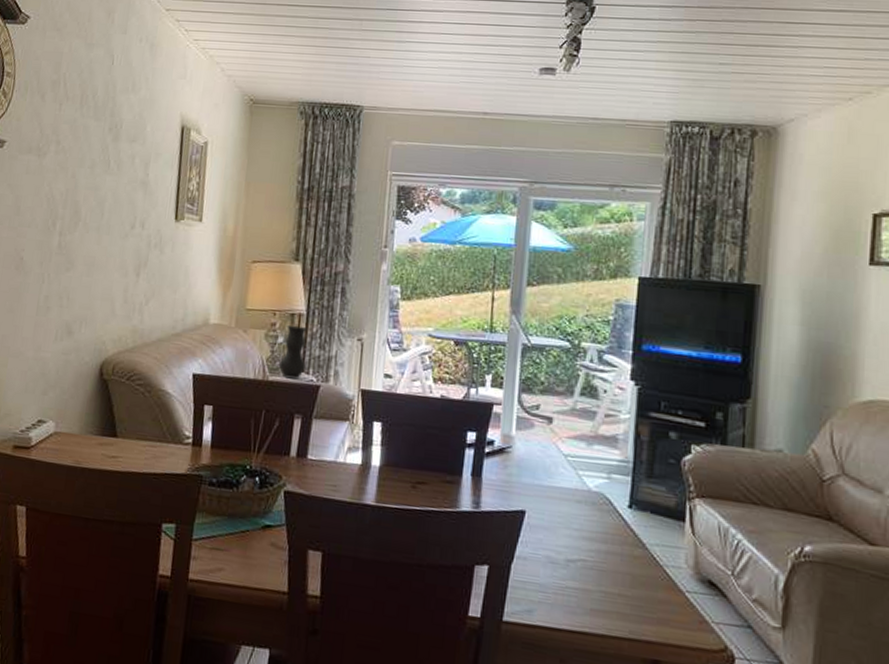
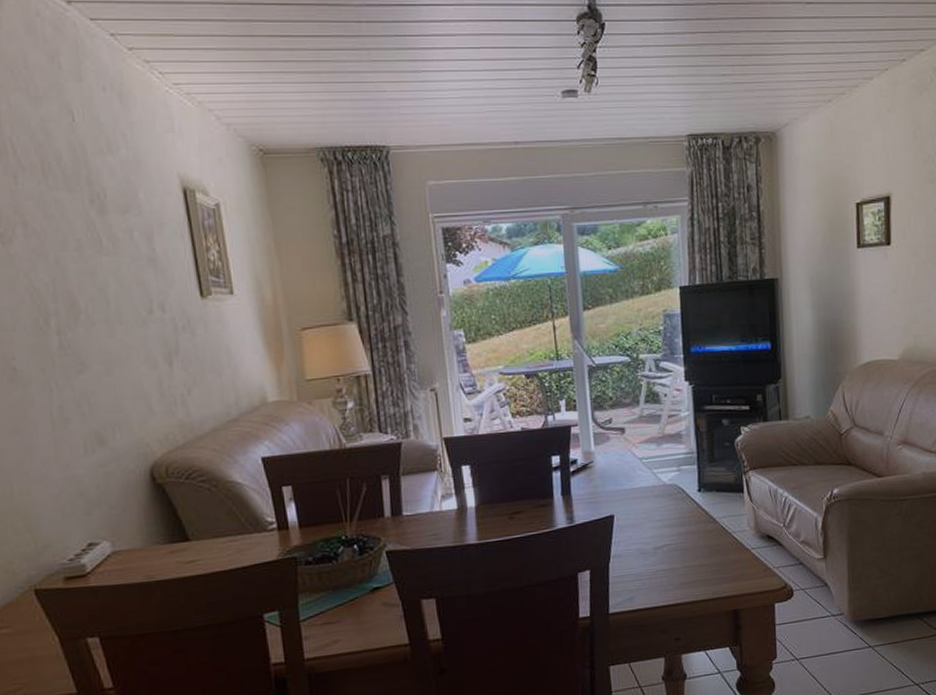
vase: present [279,325,308,380] -> none [353,388,383,442]

